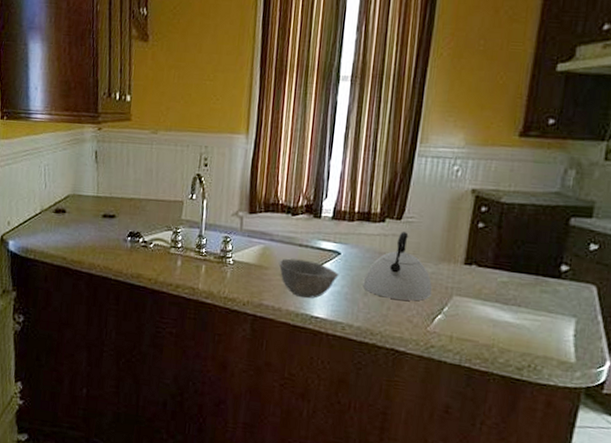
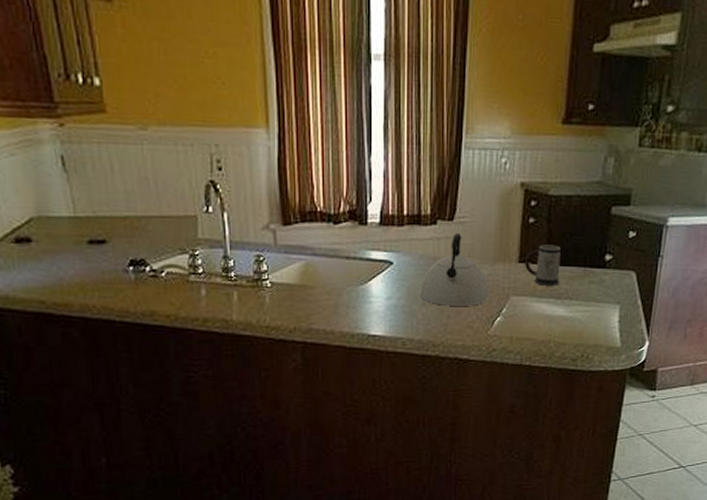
bowl: present [278,258,339,299] -> none [325,274,394,317]
mug: none [471,249,511,291] -> present [525,245,561,286]

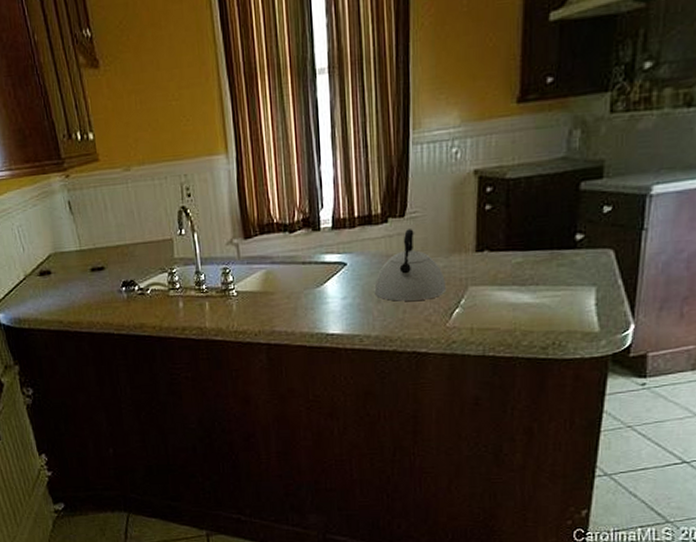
mug: present [525,245,561,286] -> none [483,230,523,273]

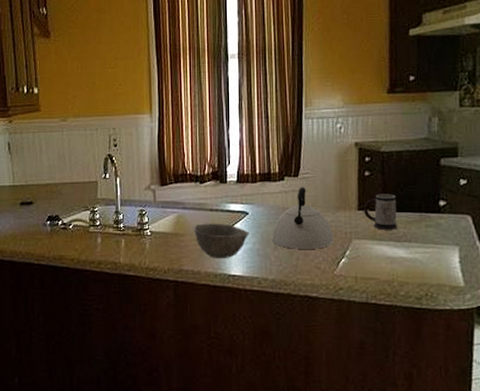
bowl: none [284,277,349,318] -> present [193,223,249,259]
mug: none [483,230,523,273] -> present [364,194,397,230]

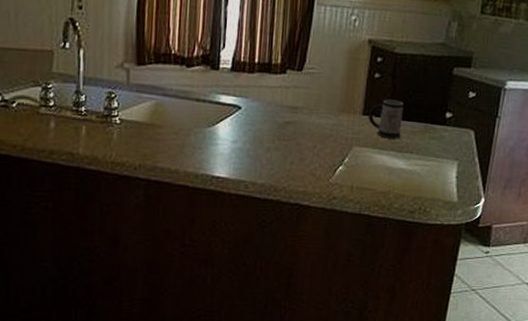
bowl: present [193,223,249,259] -> none [173,114,240,158]
kettle: present [272,187,334,249] -> none [265,83,334,154]

